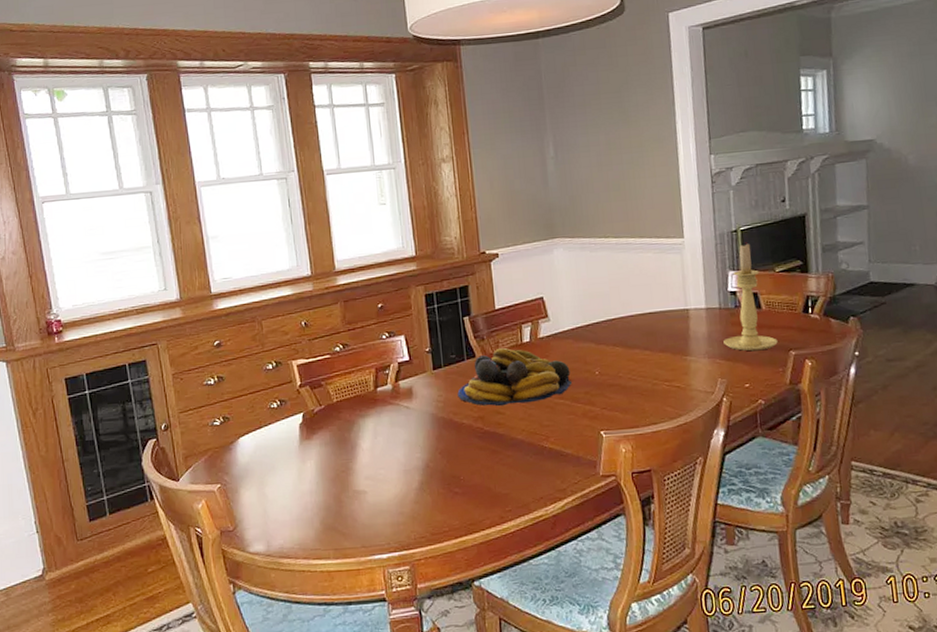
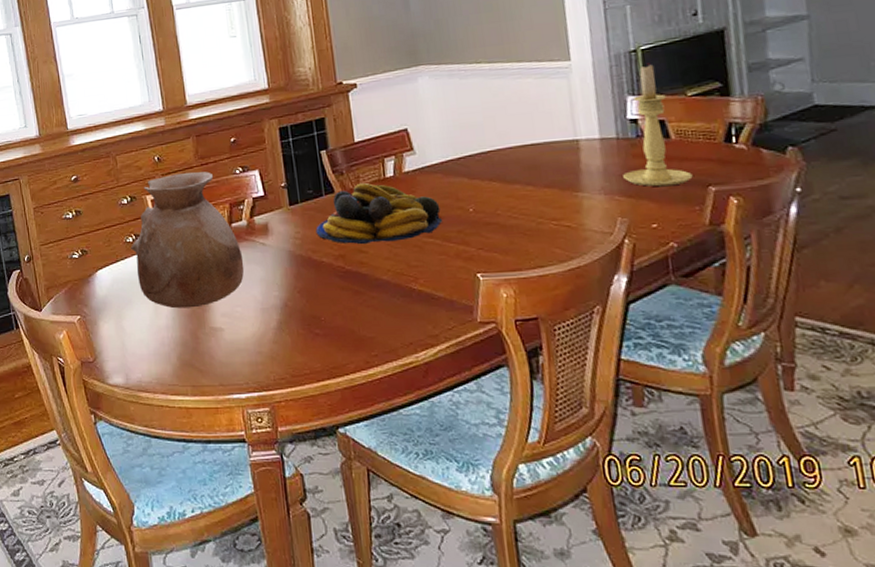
vase: none [275,337,389,473] -> present [131,171,245,309]

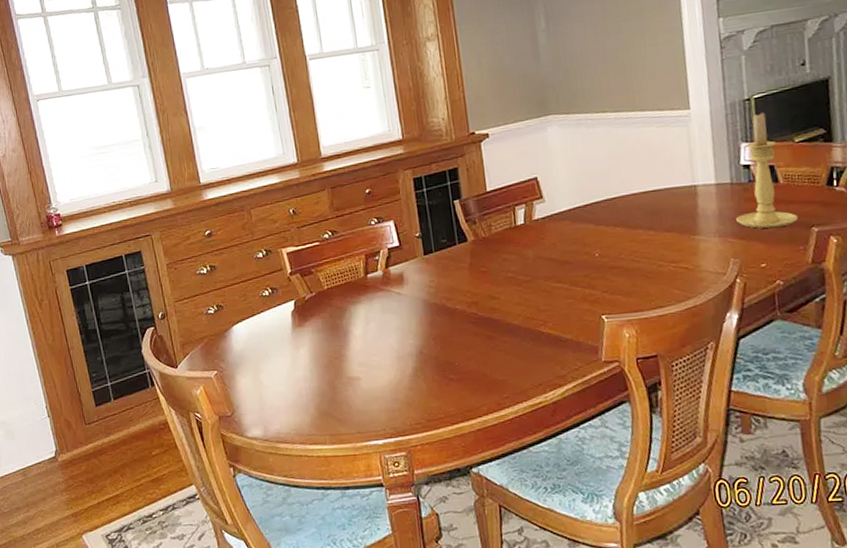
vase: present [131,171,245,309] -> none [267,223,381,360]
fruit bowl: present [316,182,442,245] -> none [449,230,570,291]

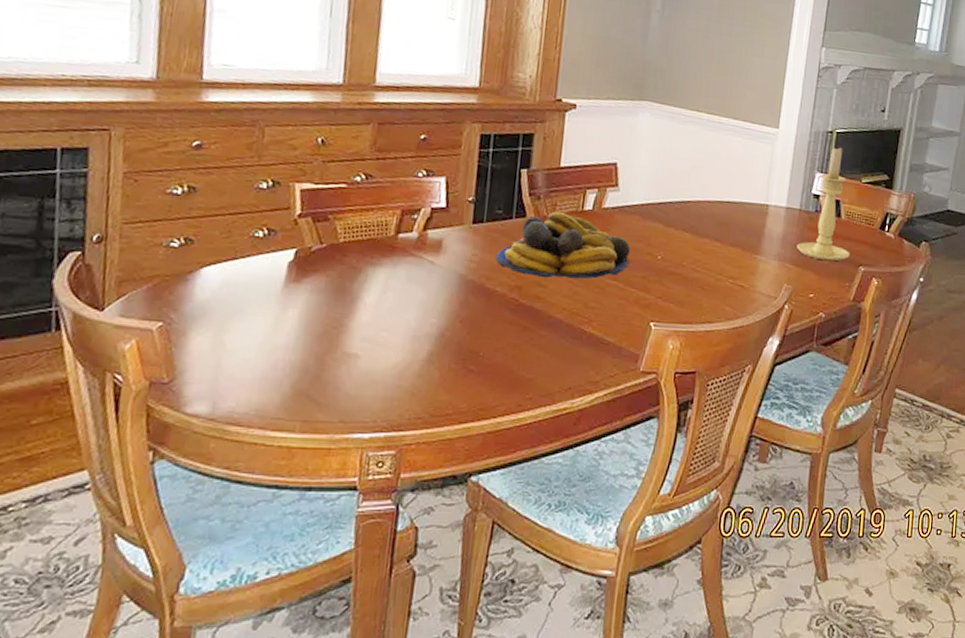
fruit bowl: none [449,230,570,291] -> present [496,211,631,279]

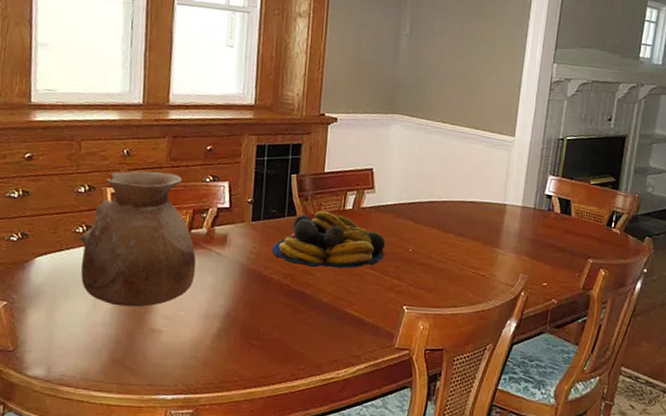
vase: none [258,163,404,328] -> present [79,171,197,308]
candle holder: present [797,146,850,261] -> none [532,151,580,254]

